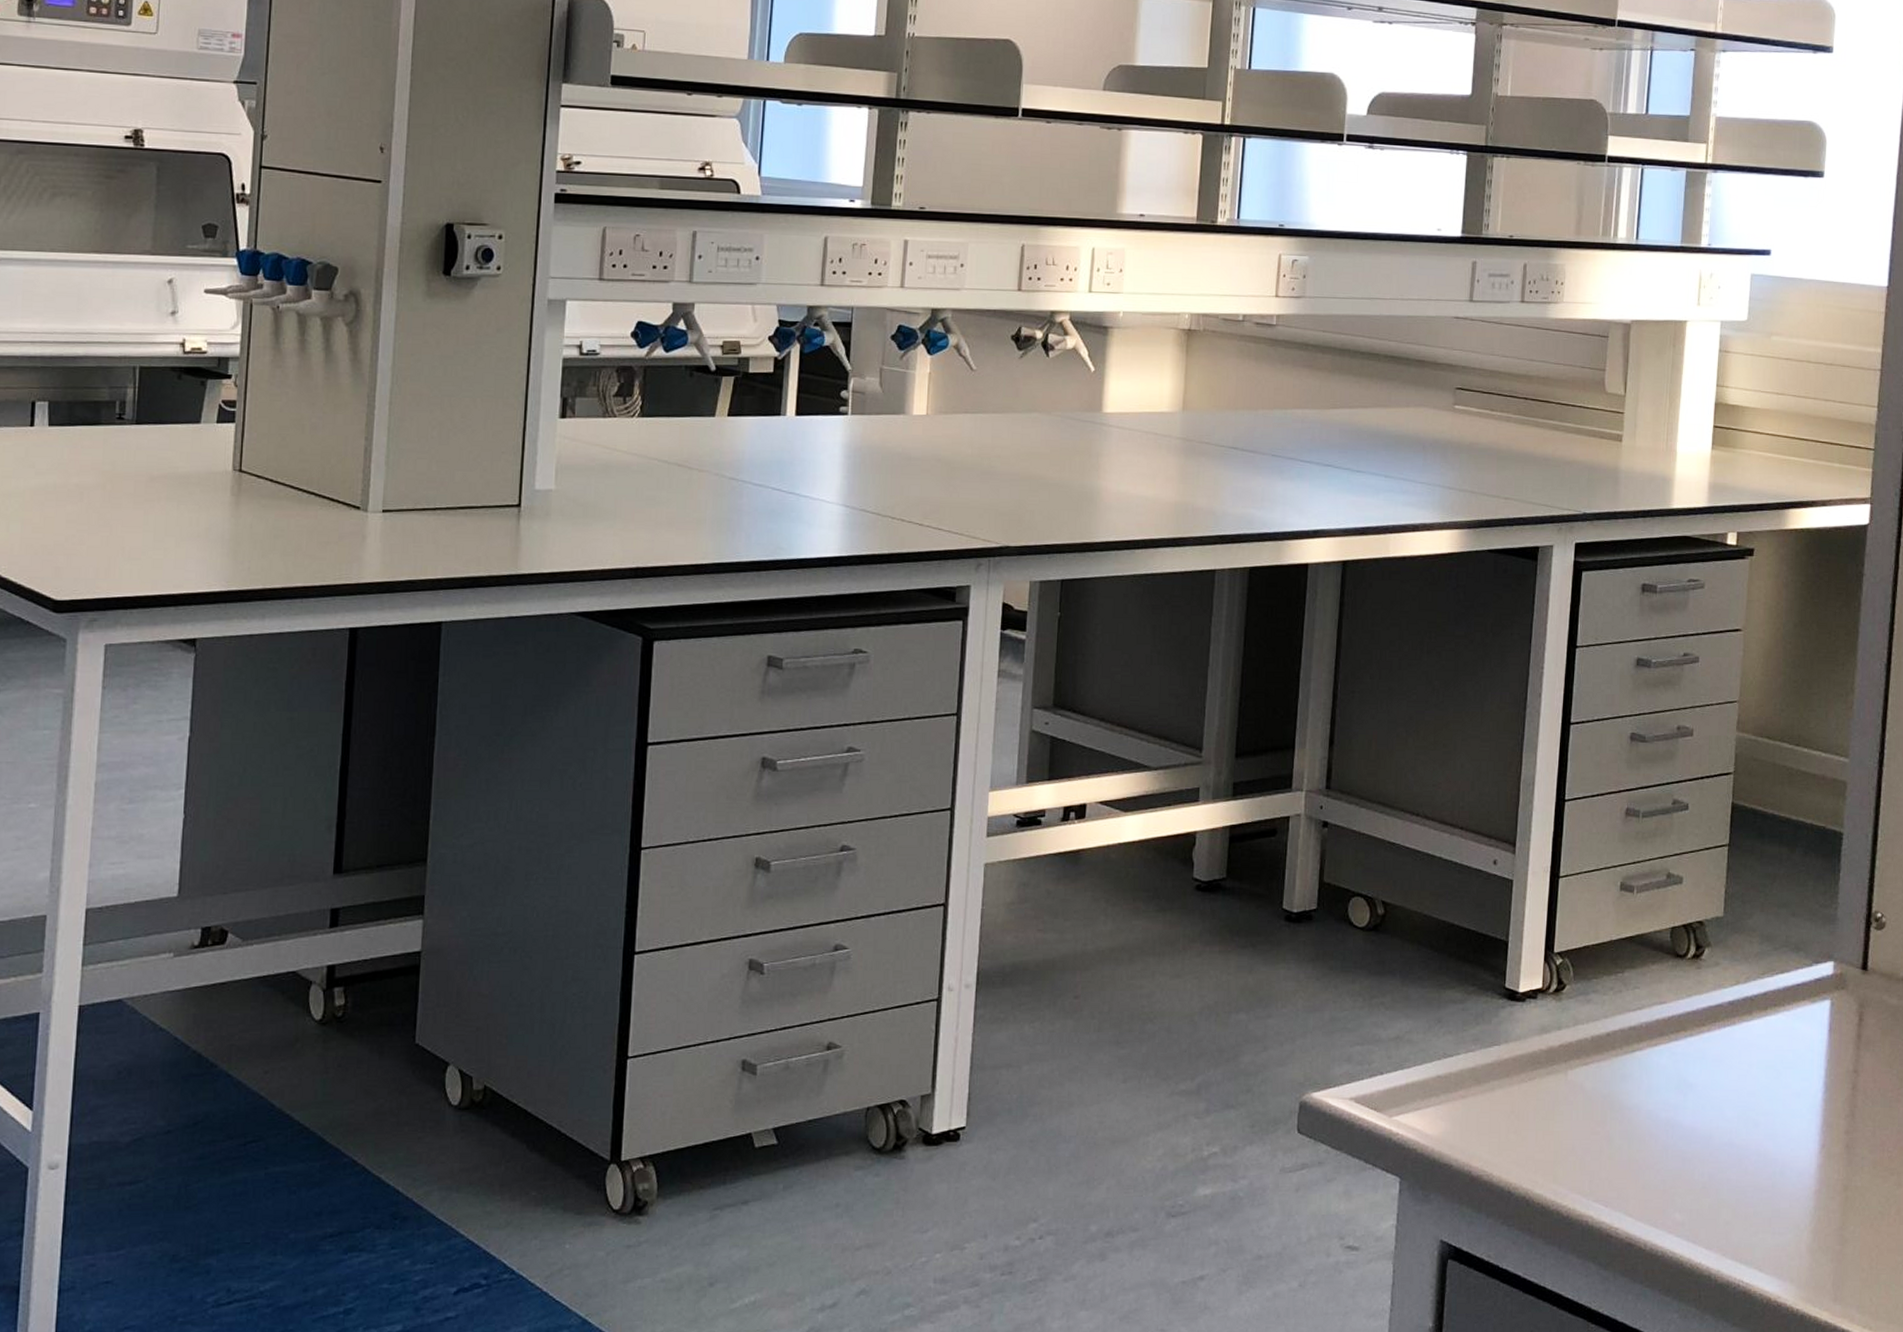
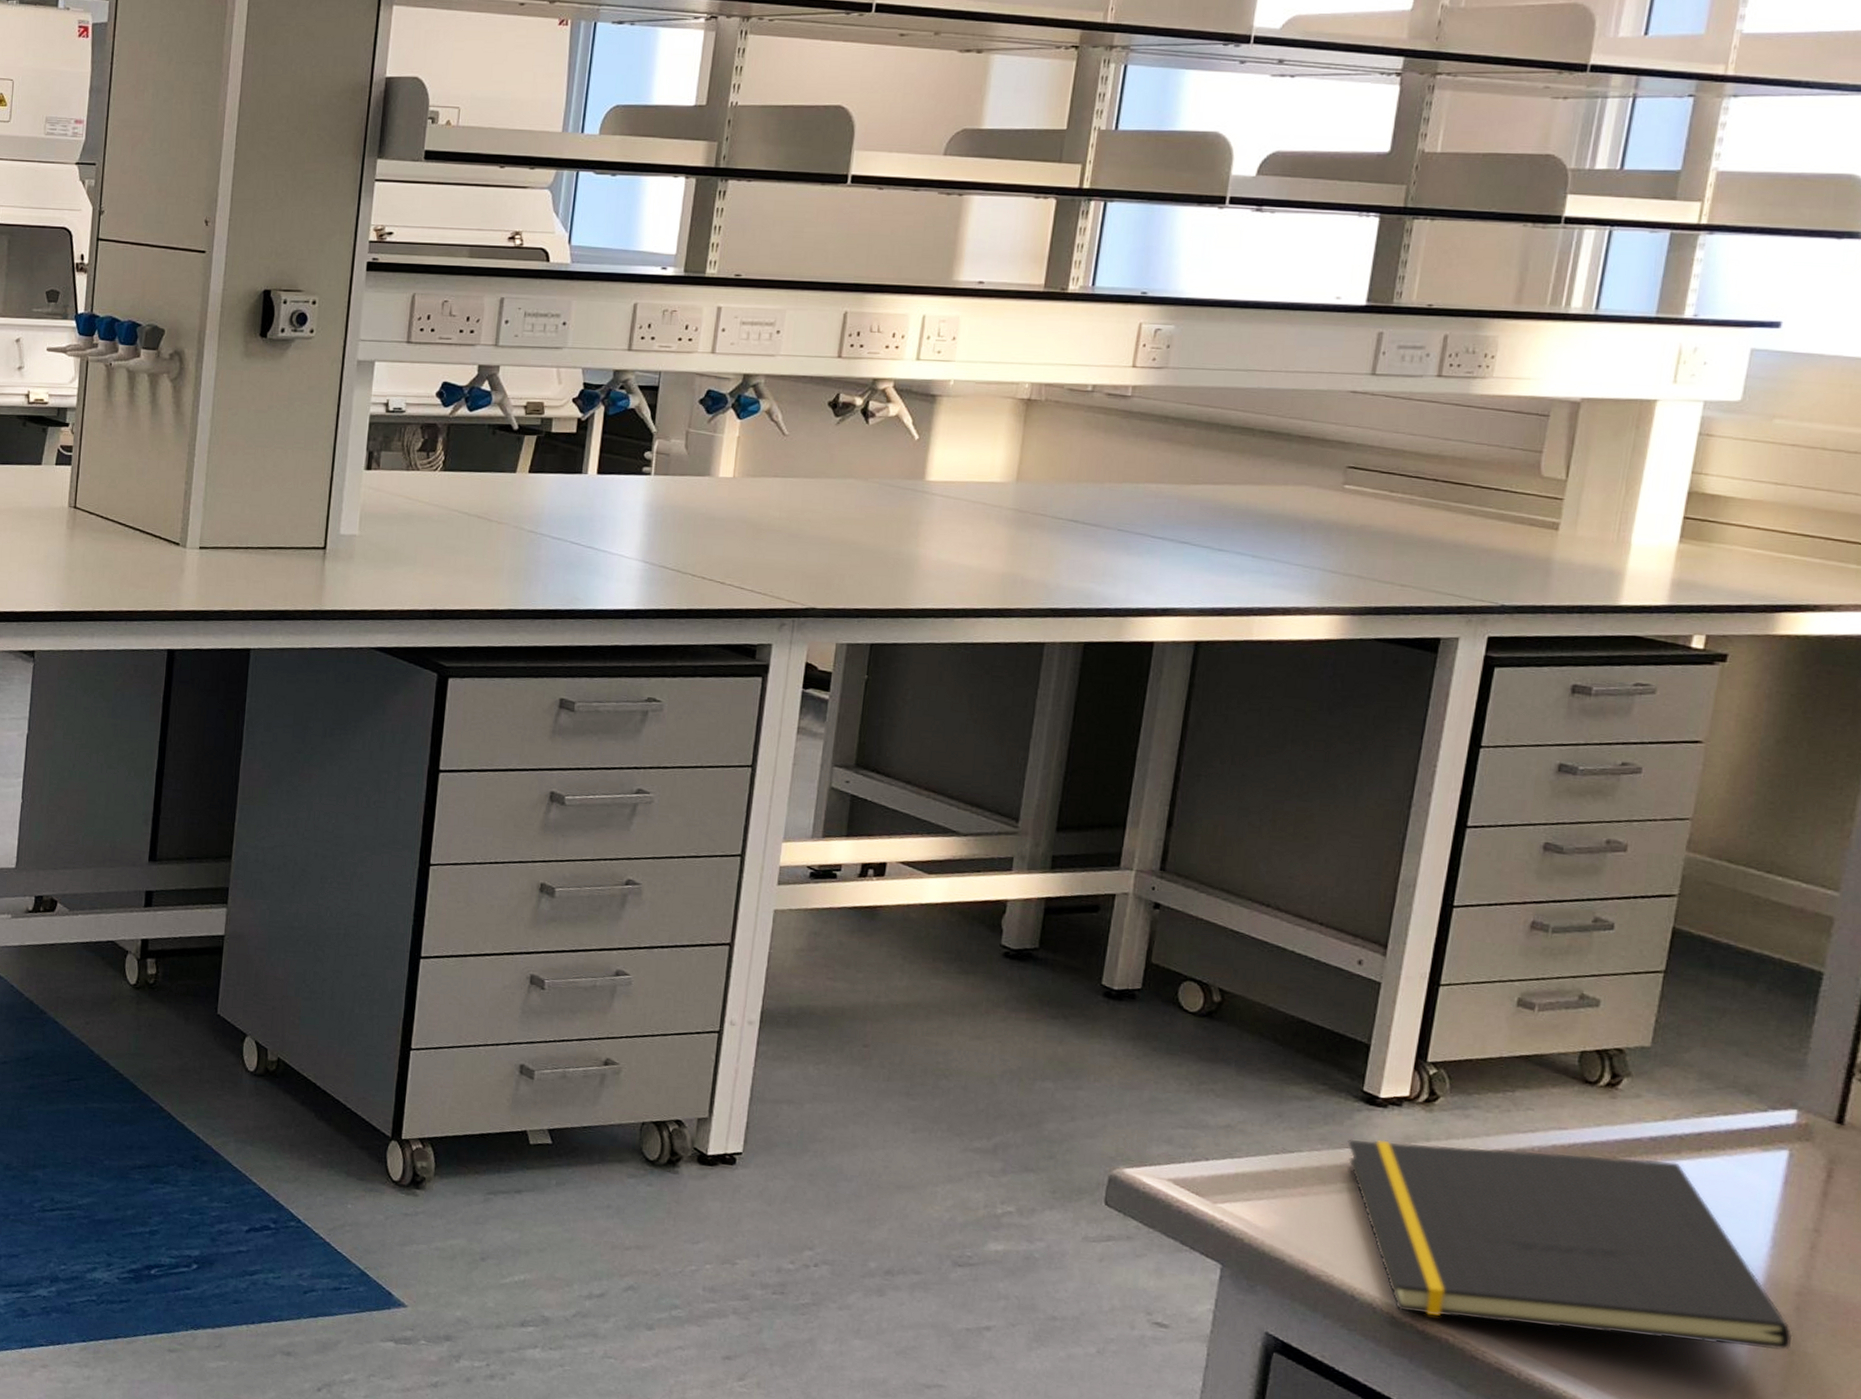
notepad: none [1496,1023,1846,1201] -> present [1347,1139,1793,1350]

